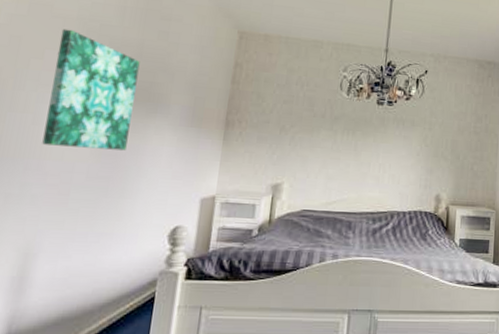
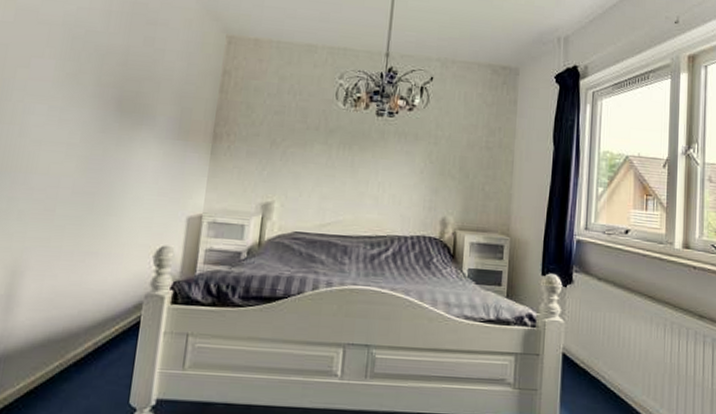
wall art: present [42,28,140,151] -> none [28,35,126,165]

